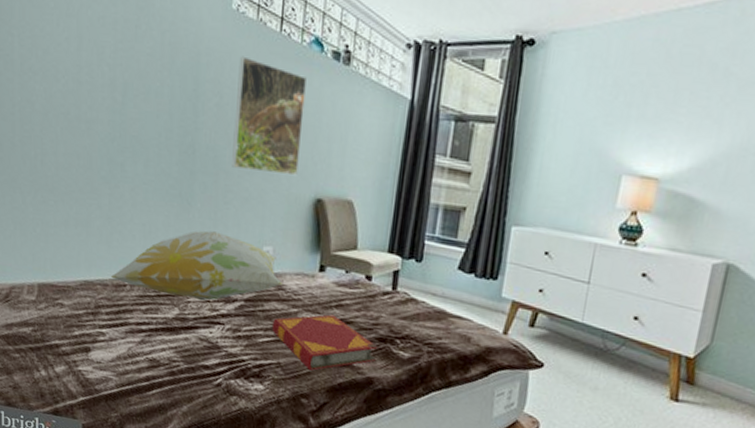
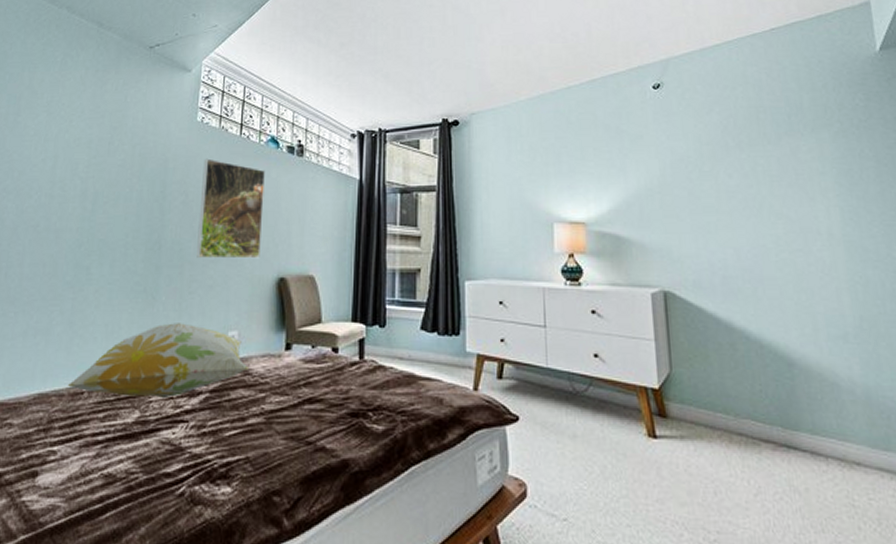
hardback book: present [271,314,378,371] -> none [238,394,351,461]

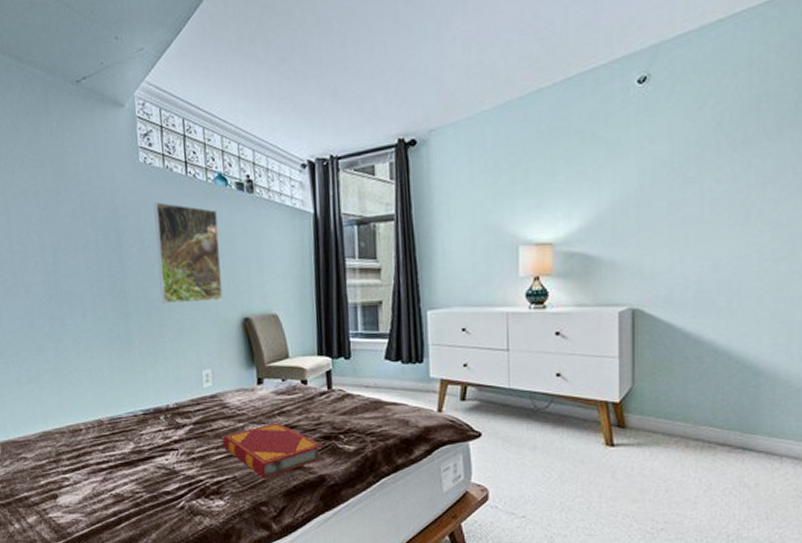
decorative pillow: present [67,323,250,399] -> none [66,365,227,432]
hardback book: none [238,394,351,461] -> present [222,422,325,478]

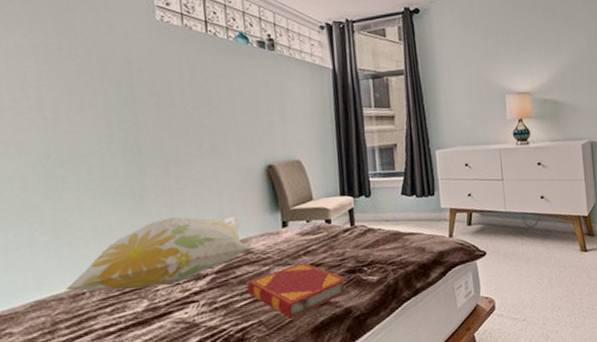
decorative pillow: none [66,365,227,432] -> present [65,217,251,292]
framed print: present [153,202,223,303] -> none [171,58,246,155]

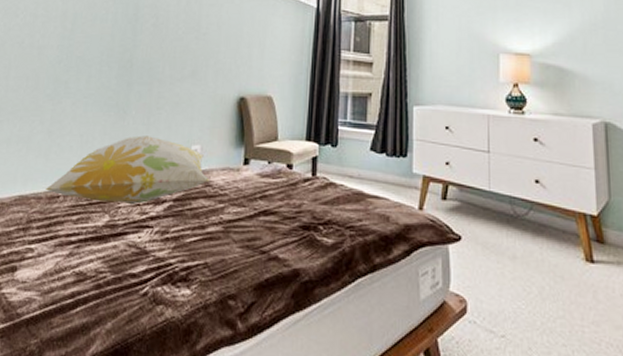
hardback book: present [246,262,351,319] -> none [199,206,302,268]

